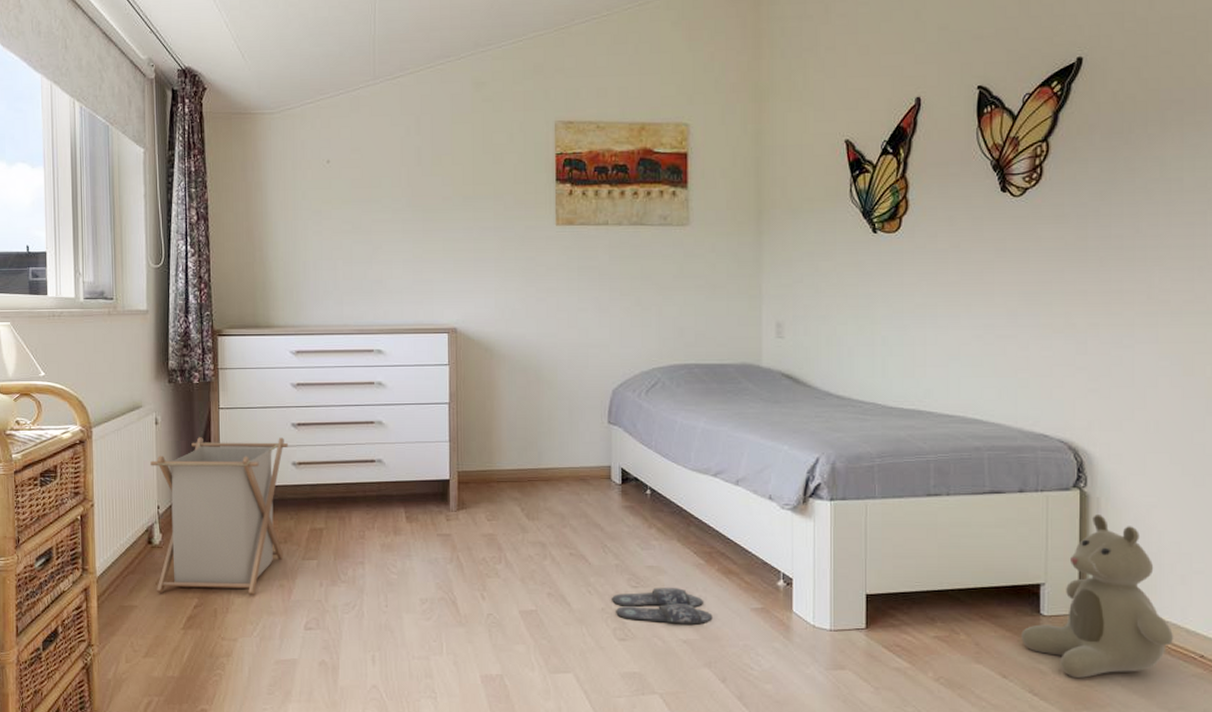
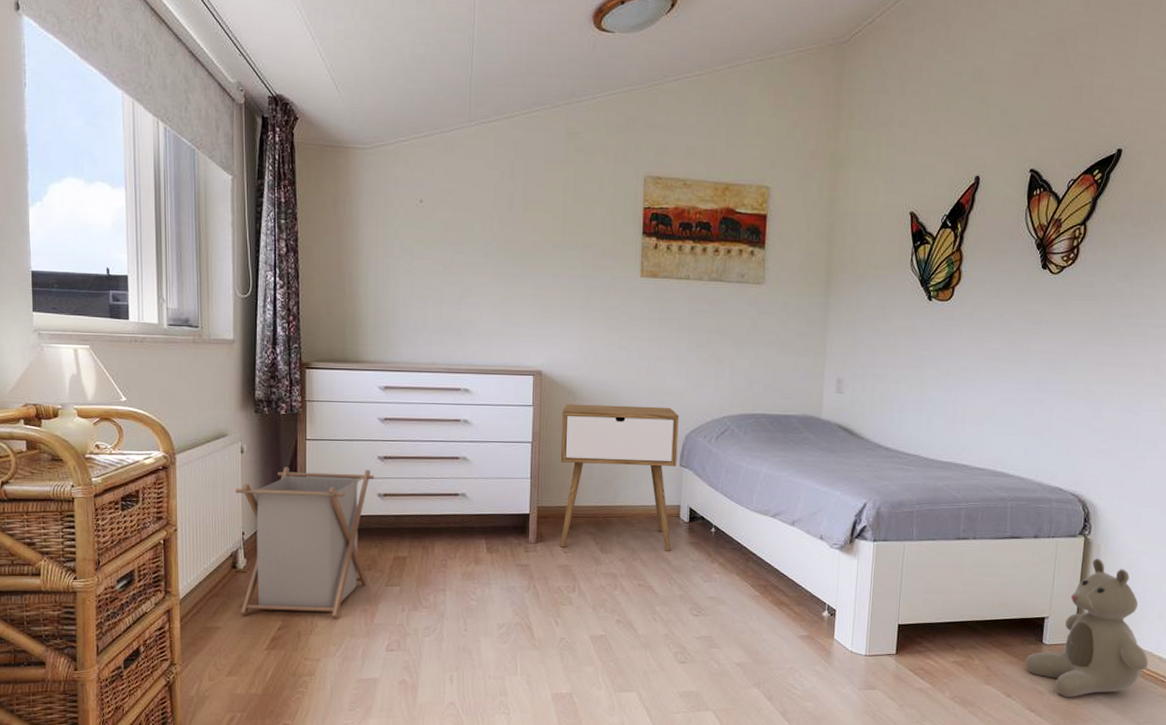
nightstand: none [480,360,605,516] -> present [560,404,679,551]
slippers: present [612,587,713,625] -> none [675,615,764,650]

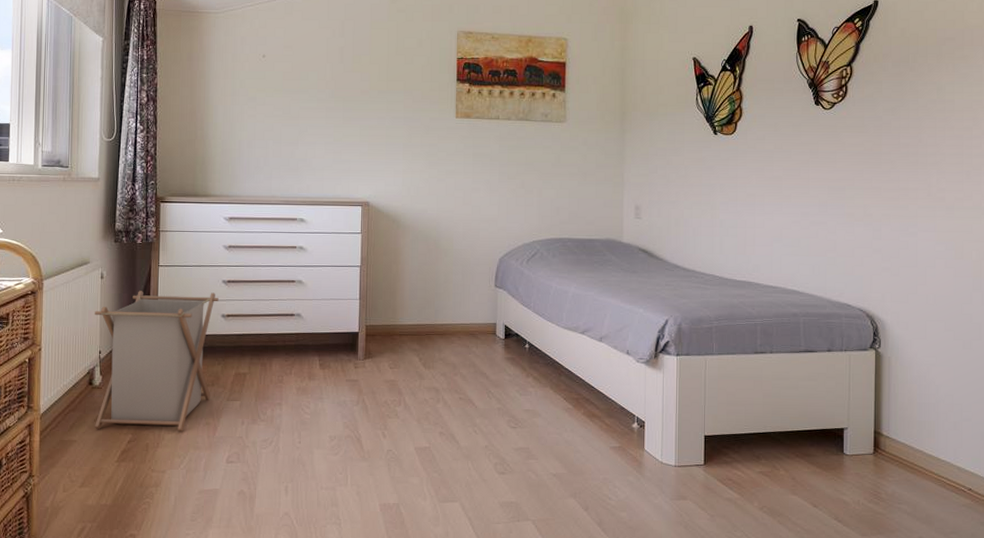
nightstand: present [560,404,679,551] -> none [387,231,493,366]
teddy bear: present [1025,558,1149,697] -> none [829,370,949,507]

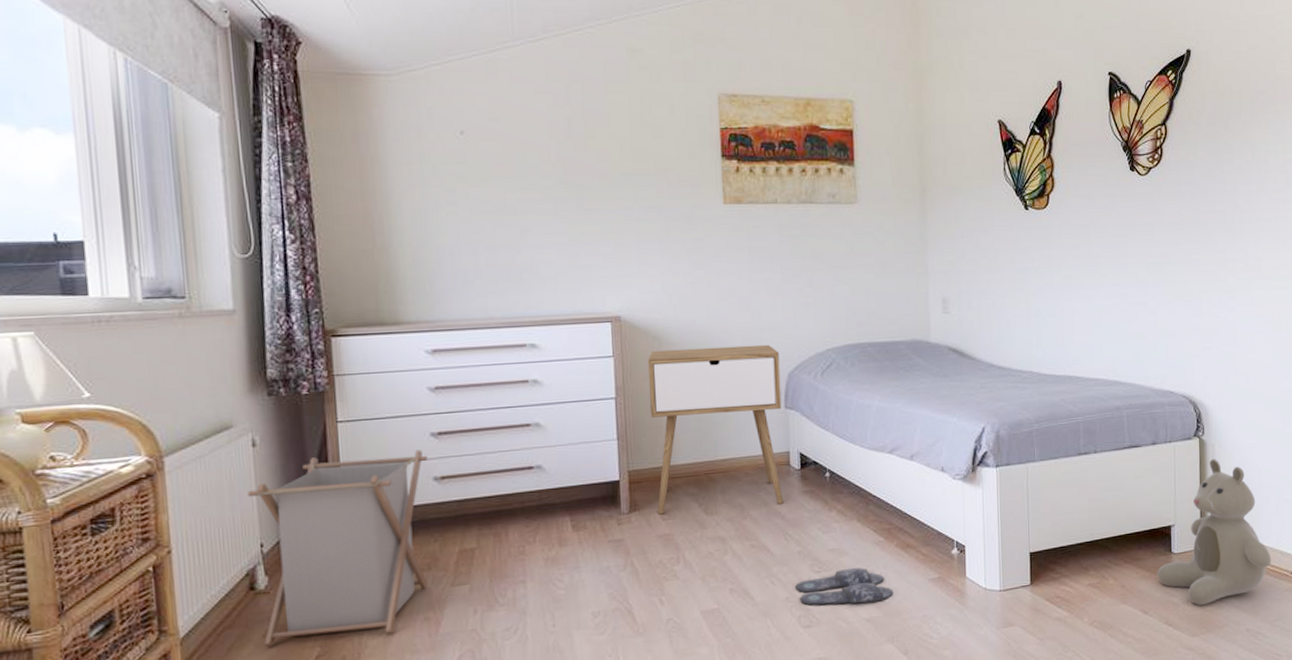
nightstand: none [387,231,493,366] -> present [648,344,784,515]
slippers: none [494,427,578,461] -> present [795,567,893,606]
teddy bear: none [829,370,949,507] -> present [1158,458,1272,606]

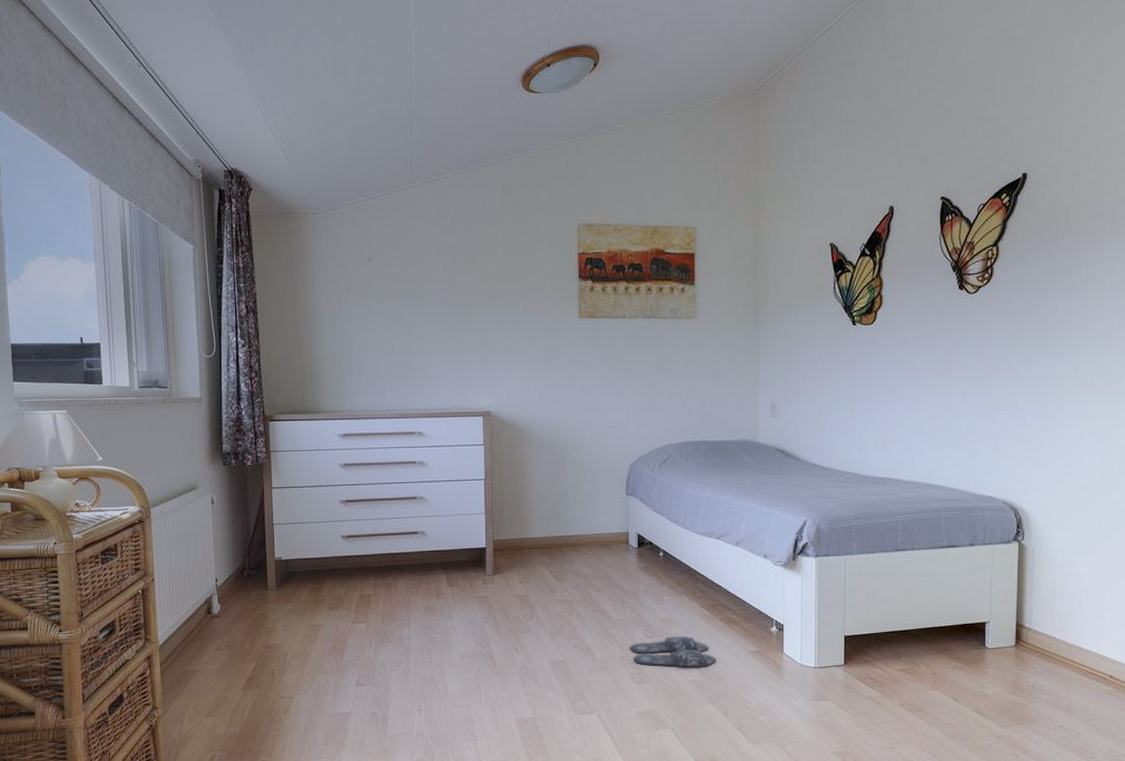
laundry basket: present [248,450,428,647] -> none [208,513,337,658]
nightstand: present [648,344,784,515] -> none [512,439,623,578]
teddy bear: present [1158,458,1272,606] -> none [970,562,1090,698]

